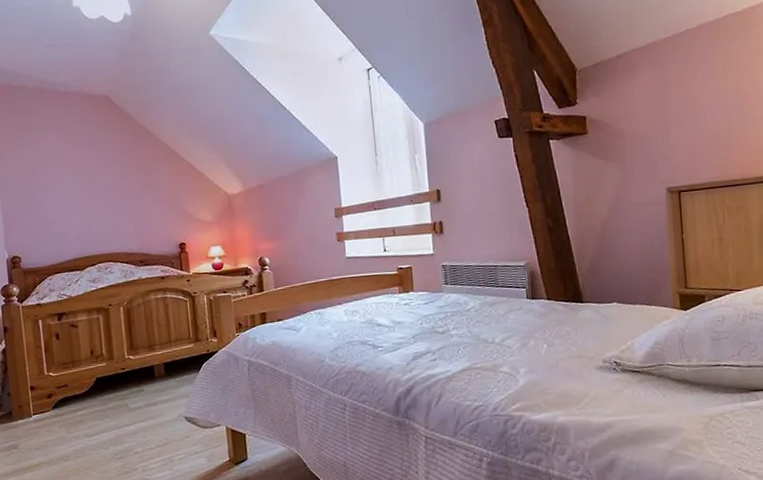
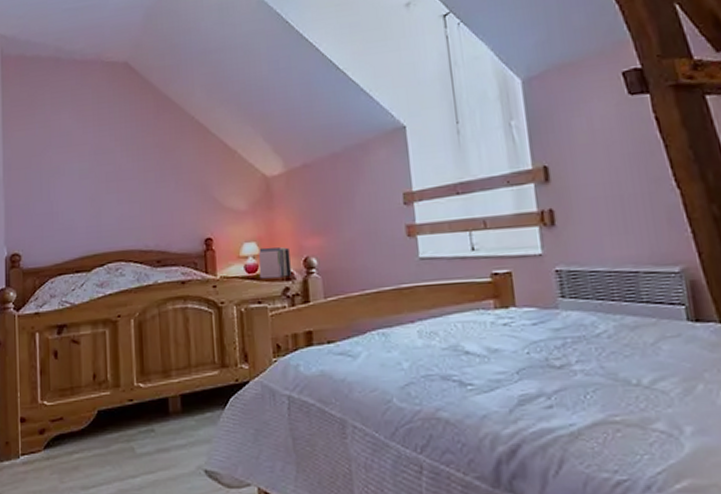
books: none [223,249,249,274] -> present [258,247,291,279]

